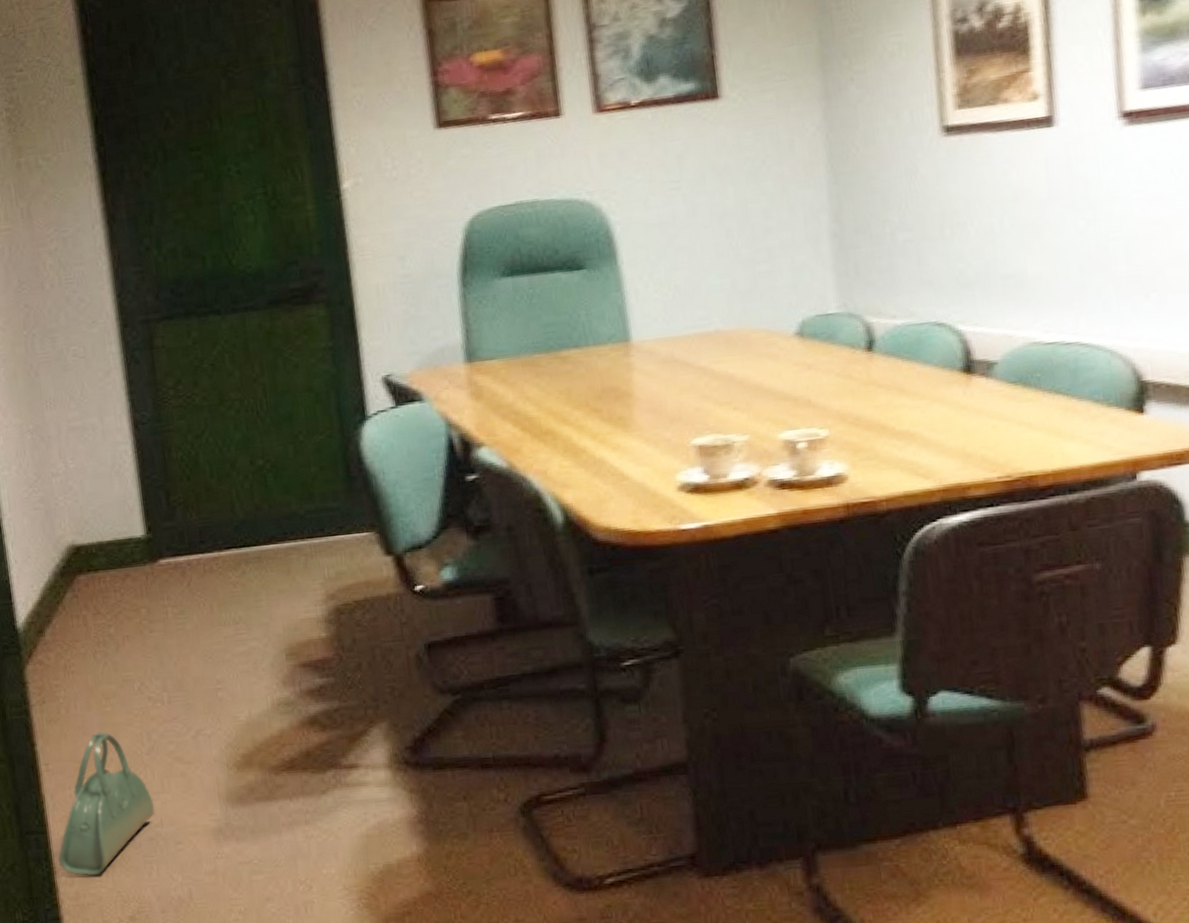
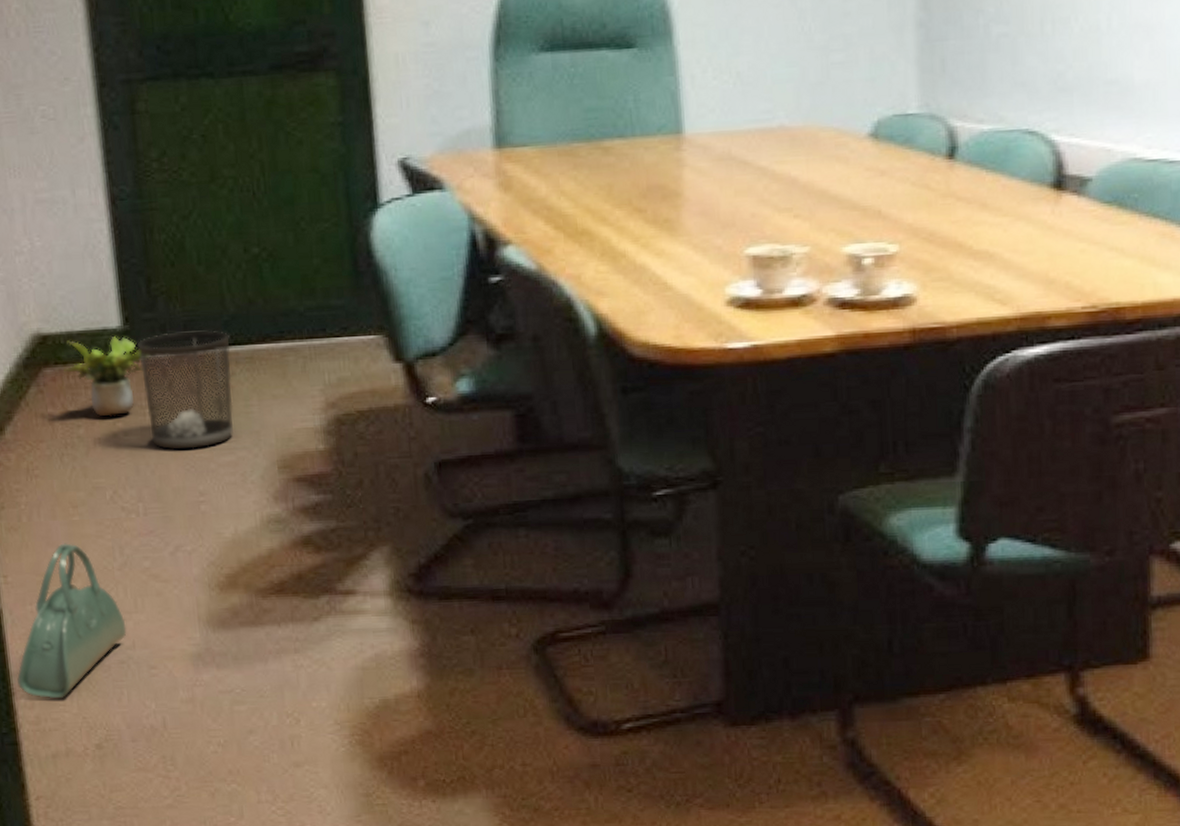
potted plant: none [95,543,173,616] -> present [63,335,153,417]
waste bin: none [158,534,246,643] -> present [136,330,235,450]

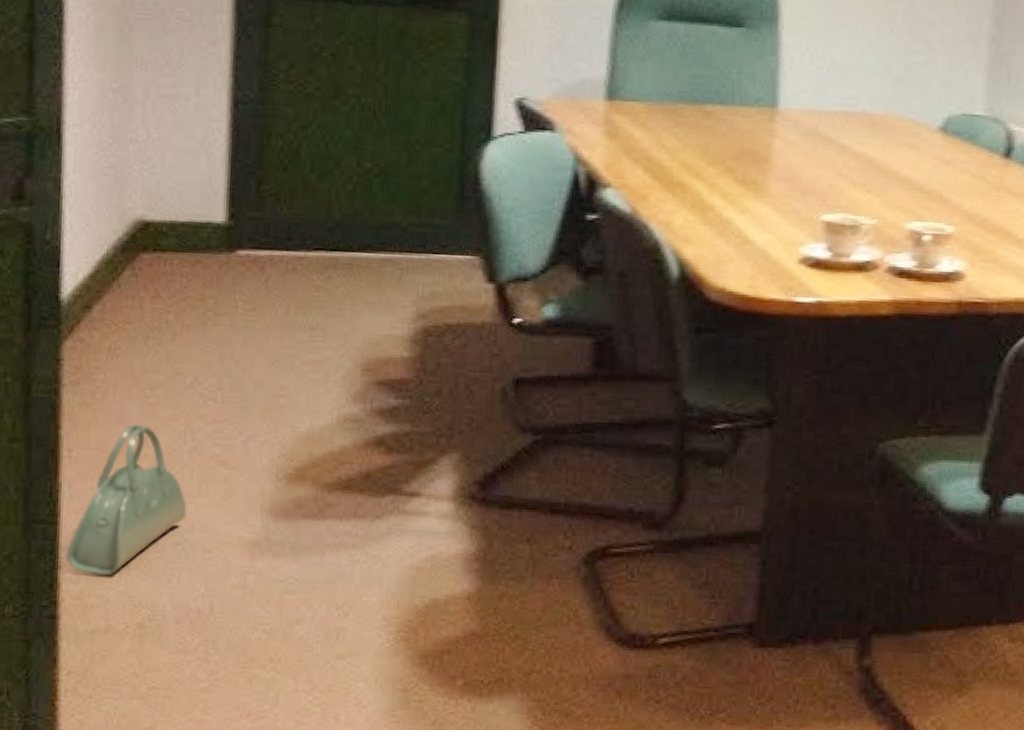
potted plant: present [63,335,153,417] -> none [161,229,253,306]
waste bin: present [136,330,235,450] -> none [239,232,331,345]

